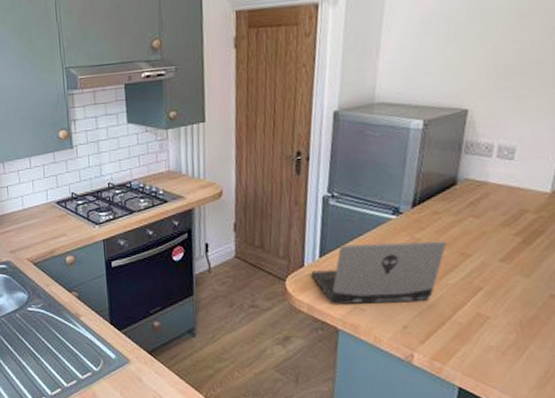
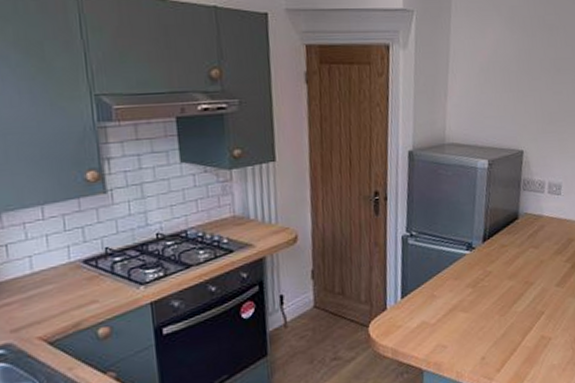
laptop computer: present [311,241,447,304] -> none [394,271,514,345]

